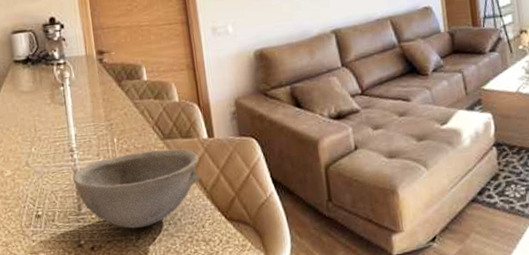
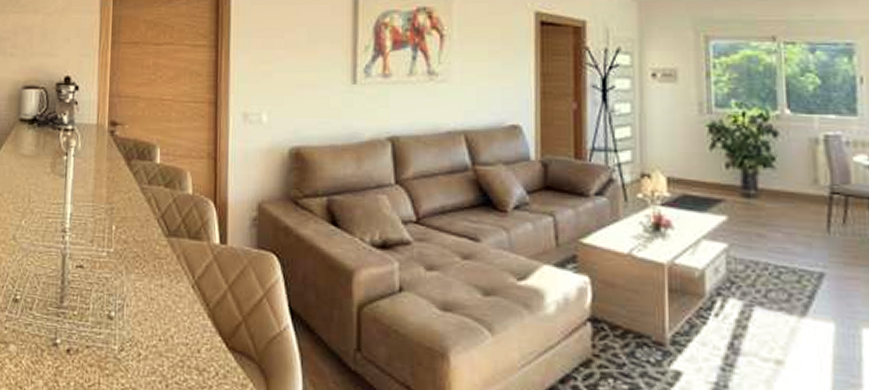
bowl: present [72,149,202,229] -> none [60,246,206,338]

